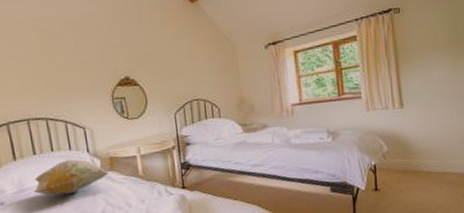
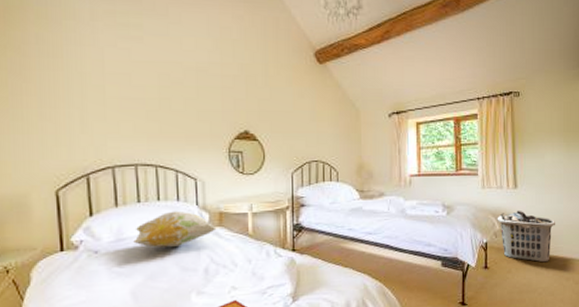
clothes hamper: none [384,129,446,181] -> present [497,210,555,263]

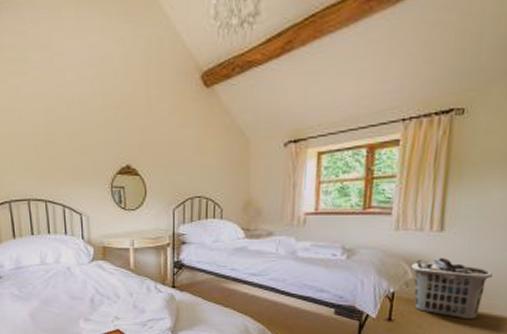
decorative pillow: present [133,211,217,247] -> none [30,244,101,277]

